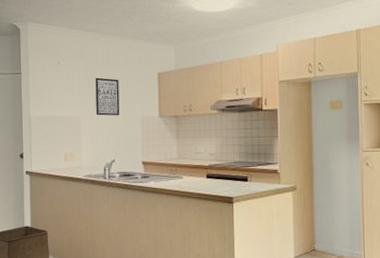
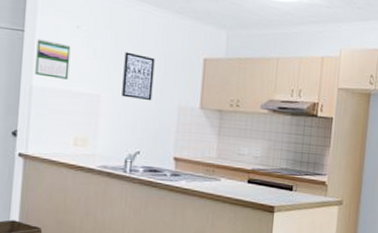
calendar: none [31,78,56,108] -> present [35,38,71,80]

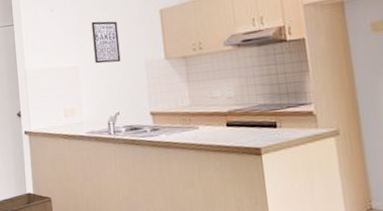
calendar: present [35,38,71,80] -> none [24,28,51,60]

